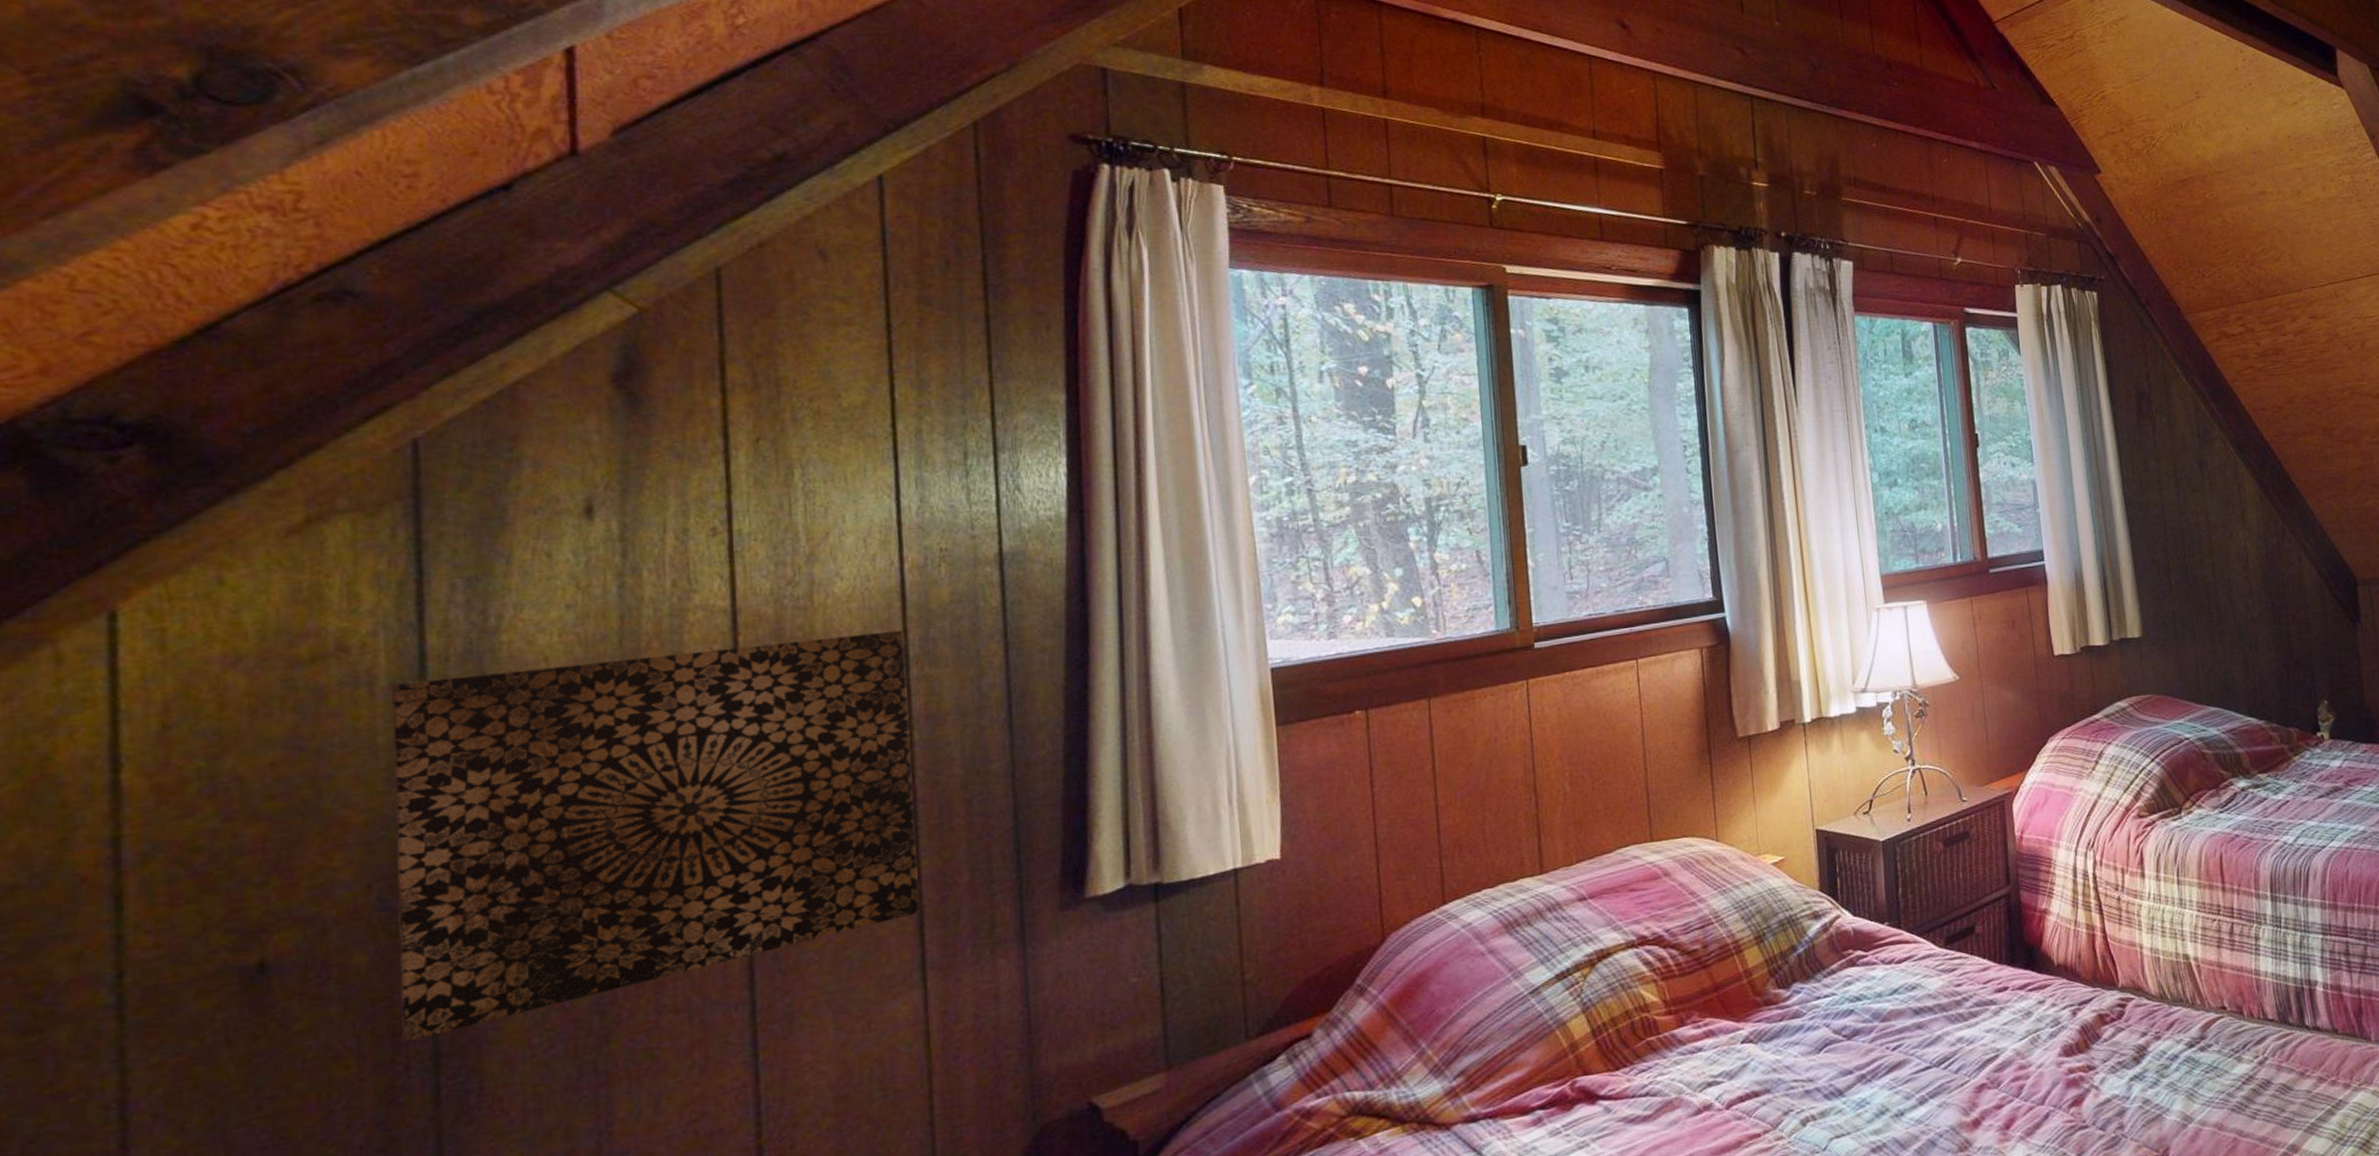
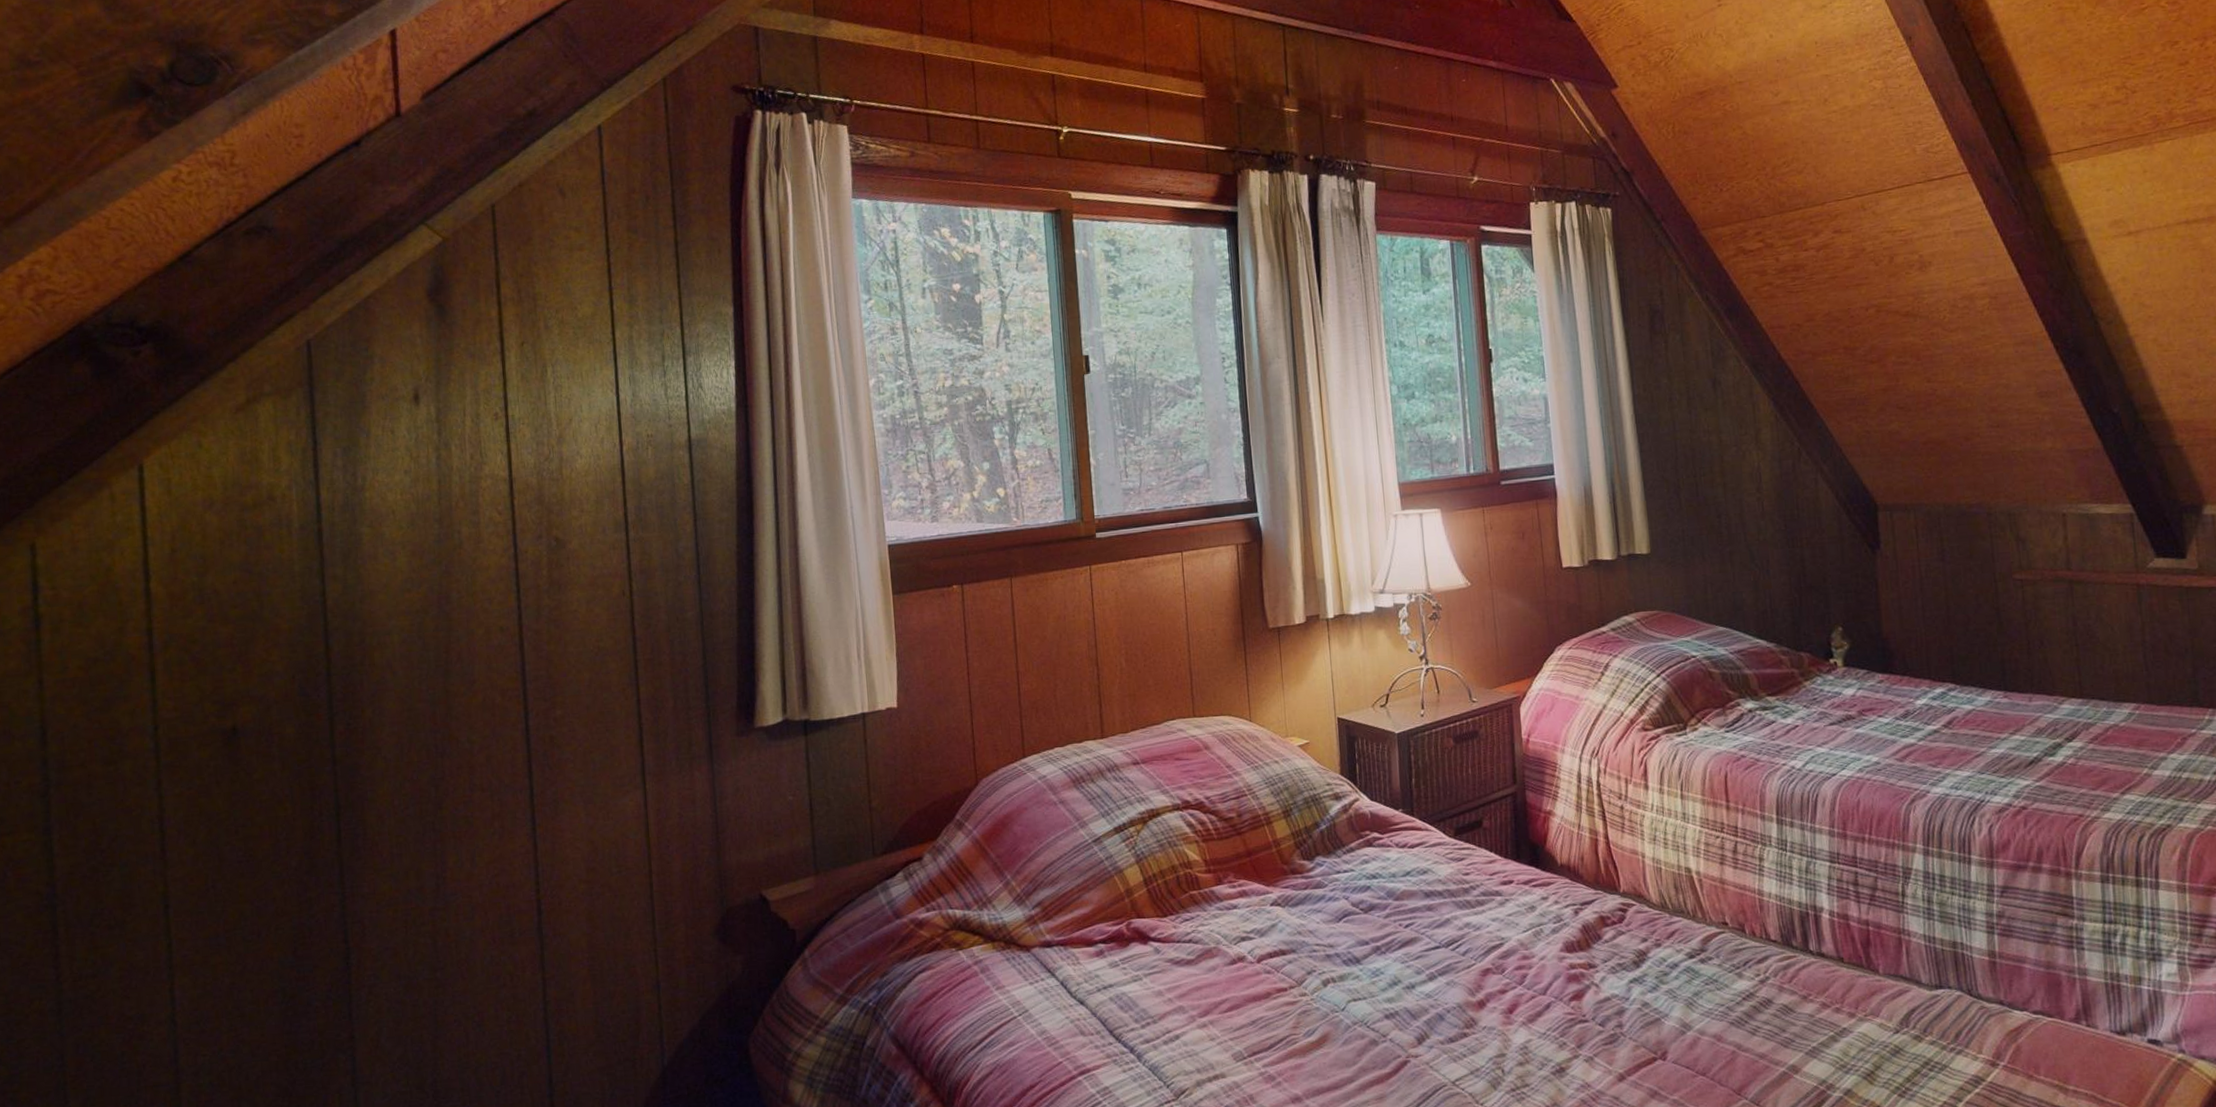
wall art: present [391,629,920,1043] -> none [301,500,640,795]

